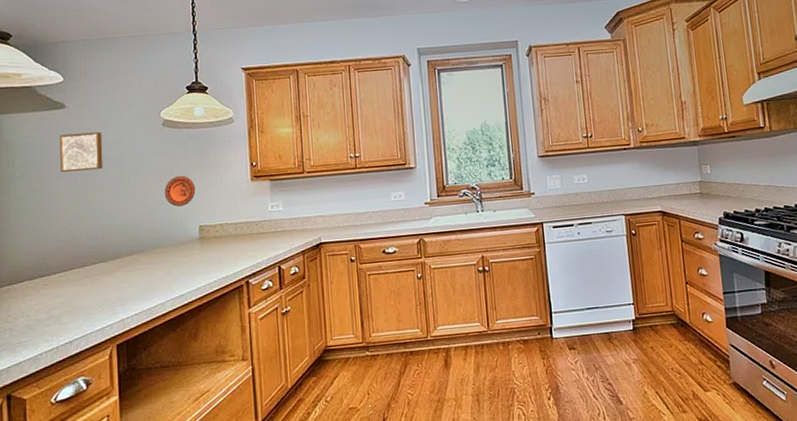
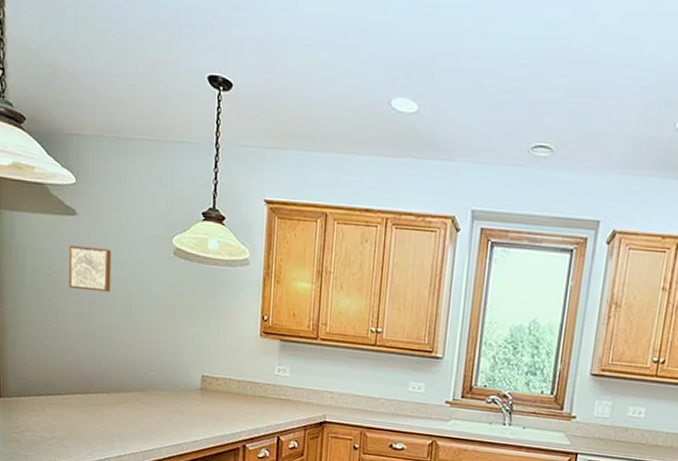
decorative plate: present [164,175,196,207] -> none [169,315,202,351]

